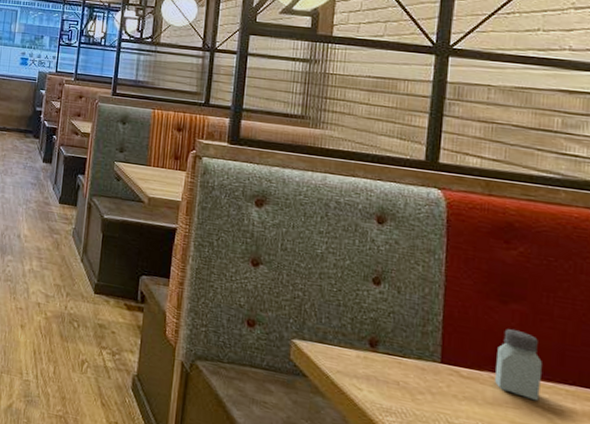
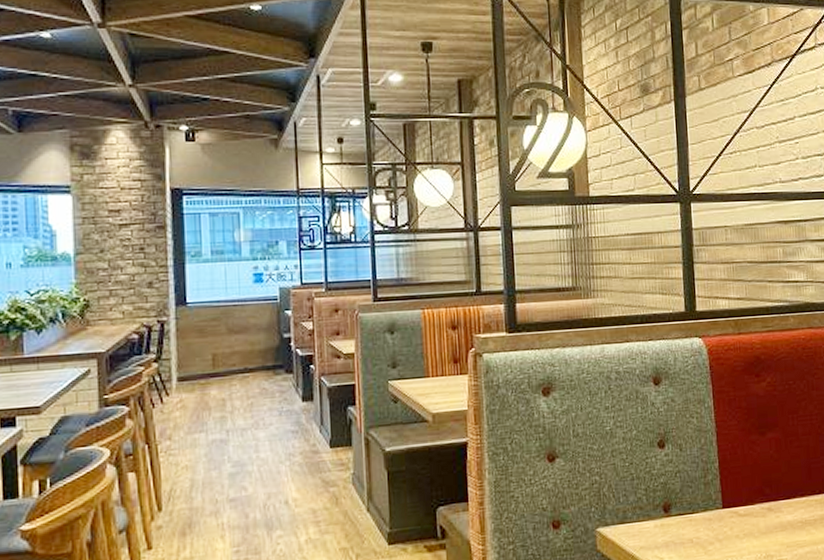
saltshaker: present [495,329,542,402] -> none [763,457,798,519]

